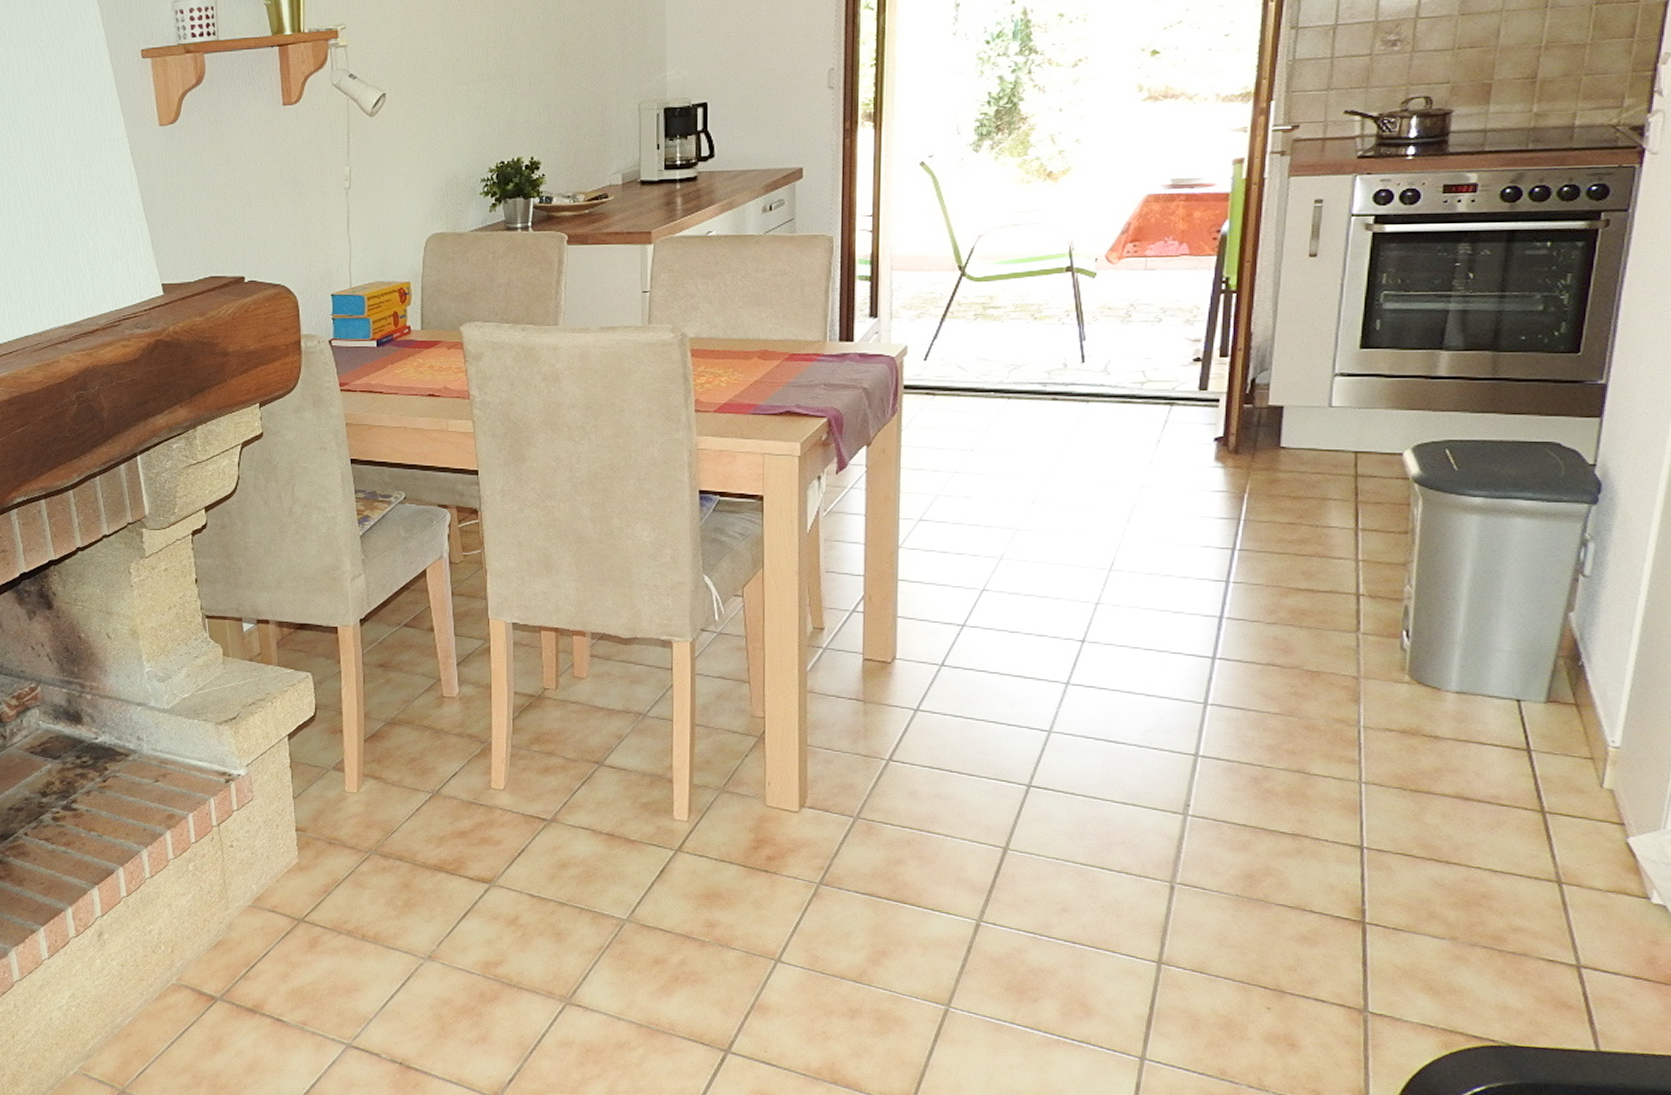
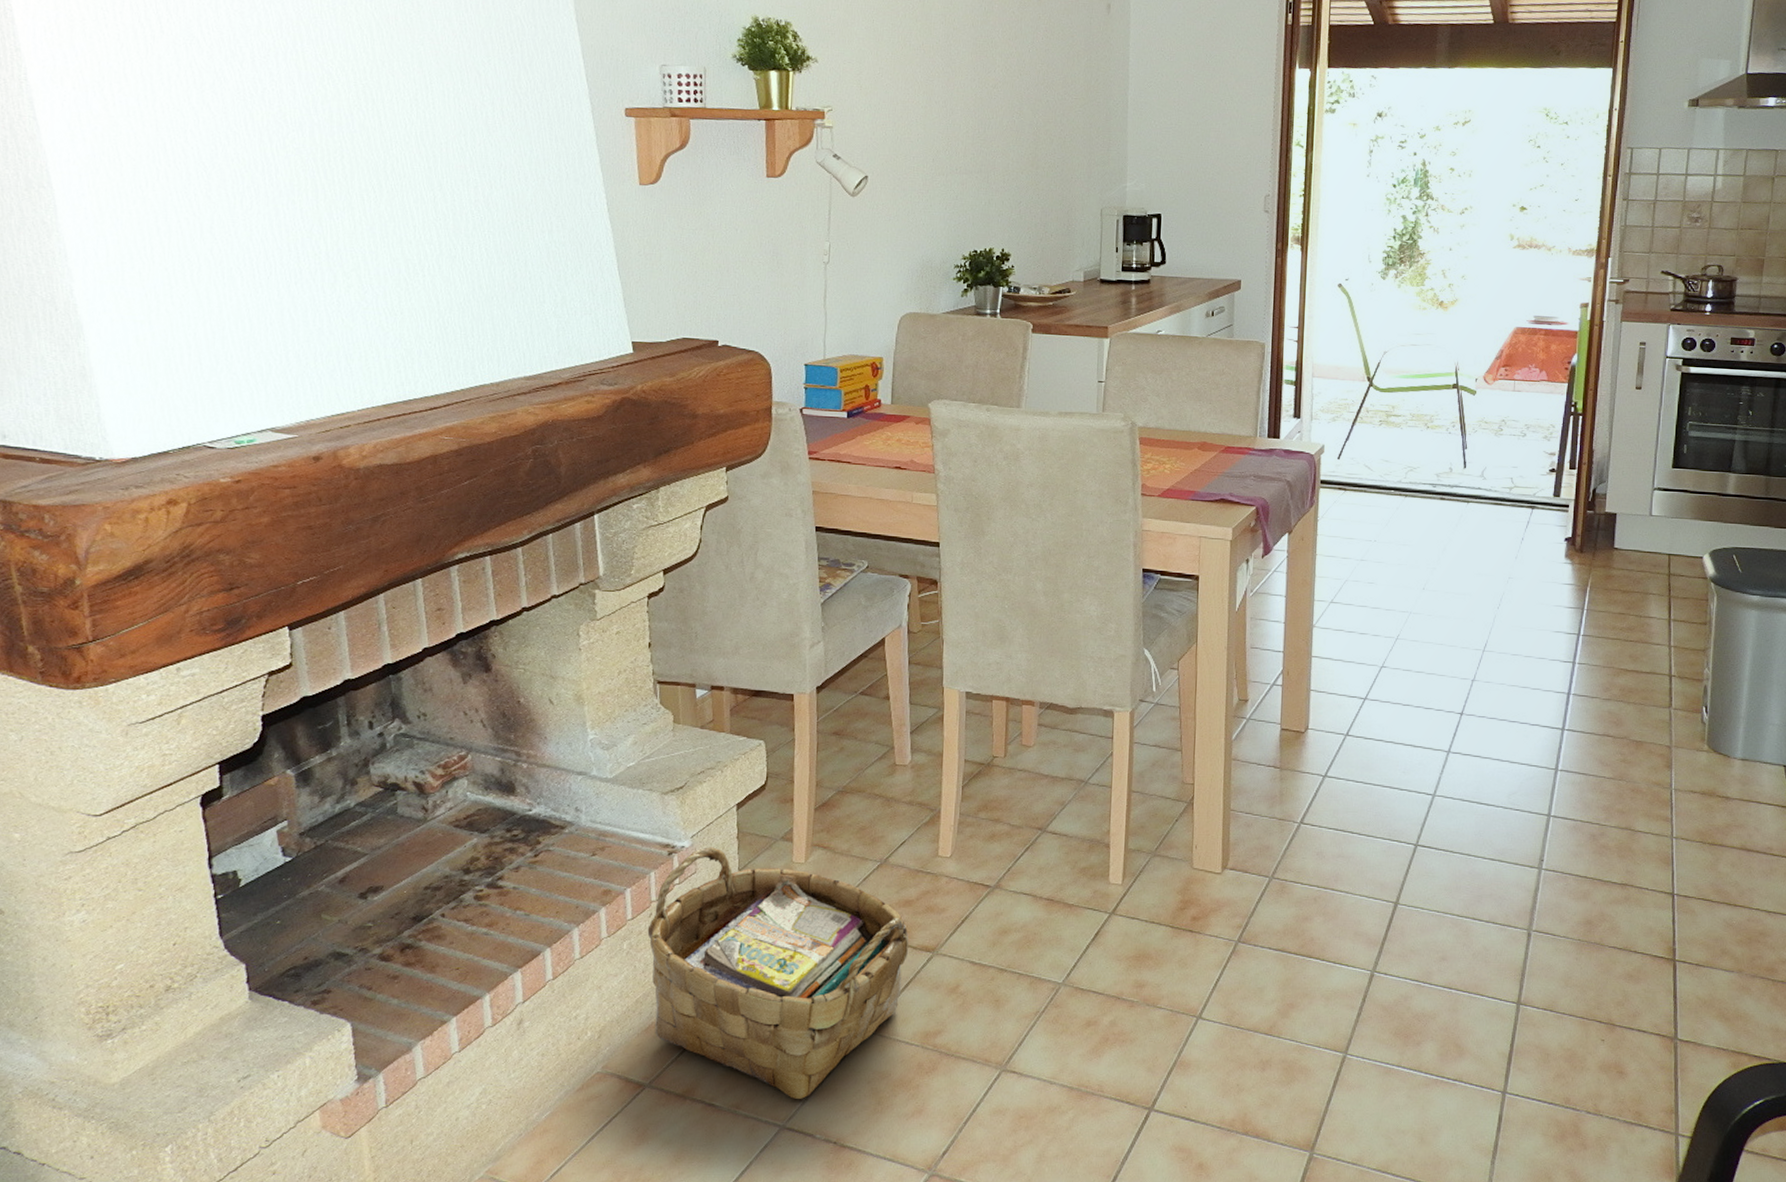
woven basket: none [210,775,466,1021] -> present [647,847,909,1100]

